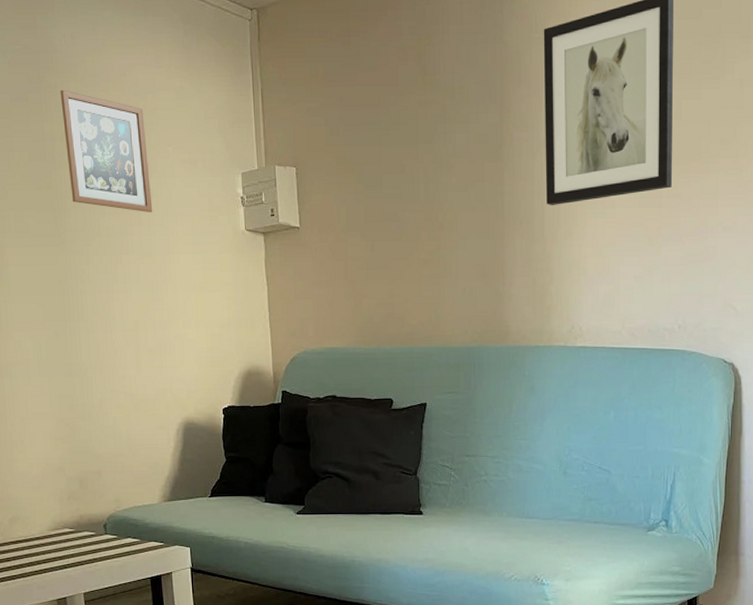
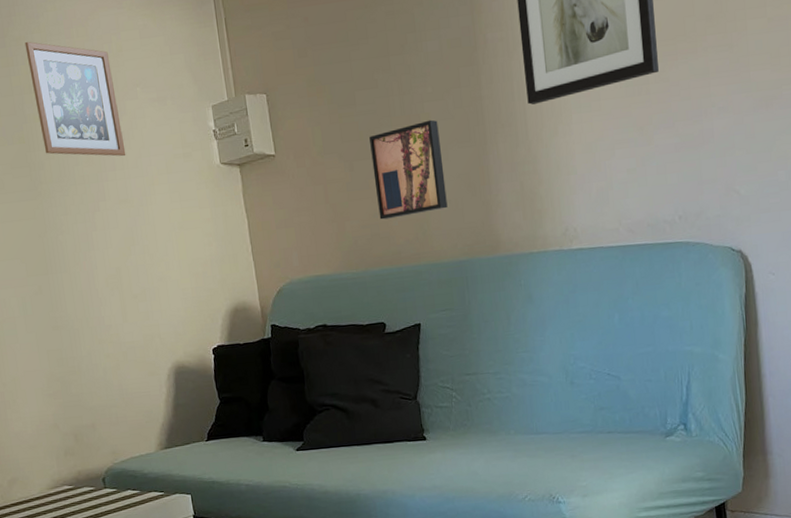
wall art: none [393,209,462,300] -> present [369,119,448,220]

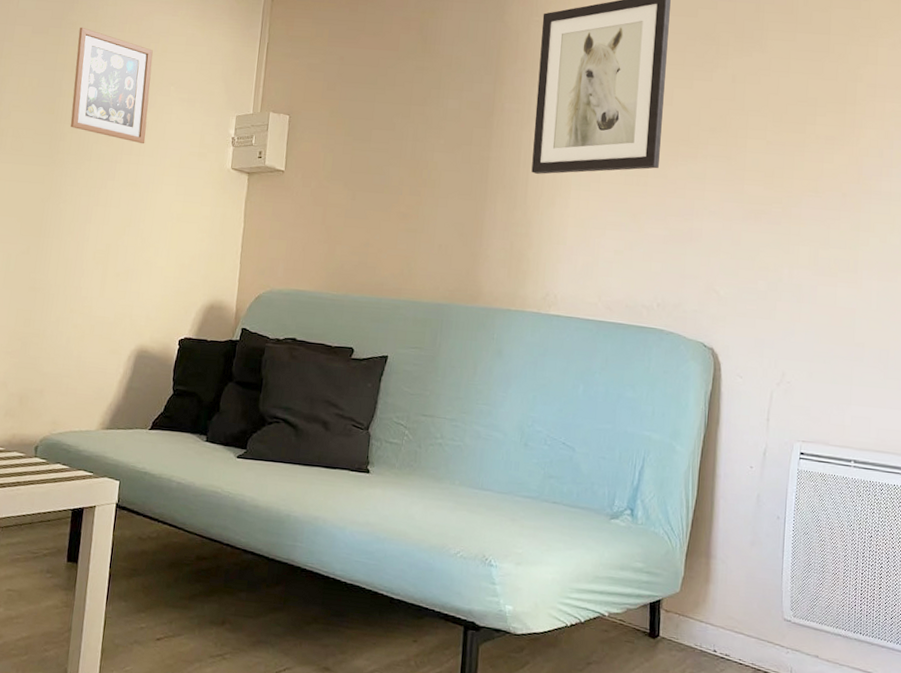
wall art: present [369,119,448,220] -> none [370,168,444,252]

